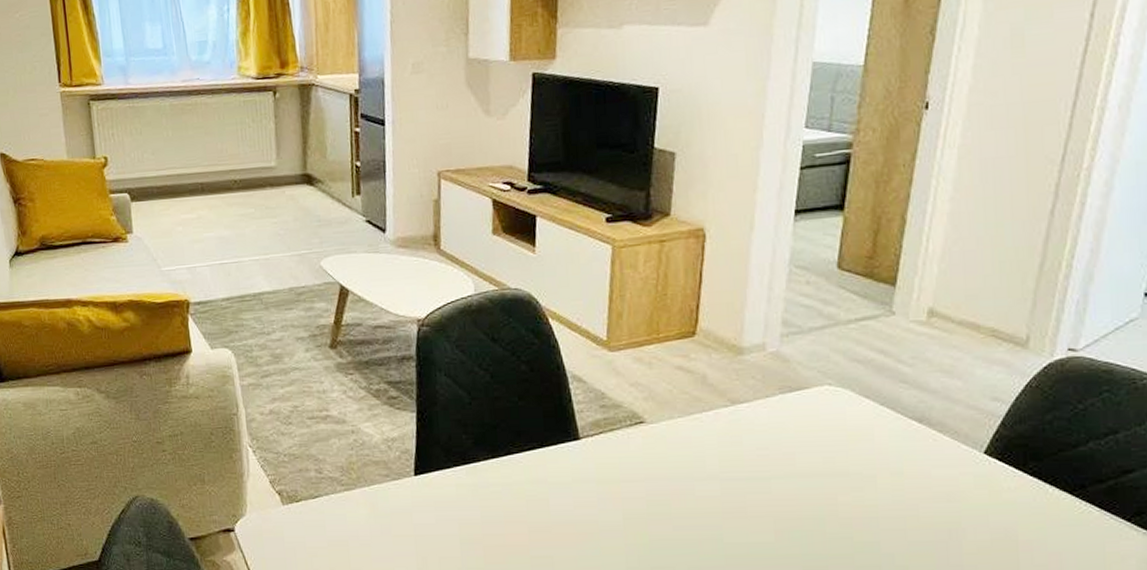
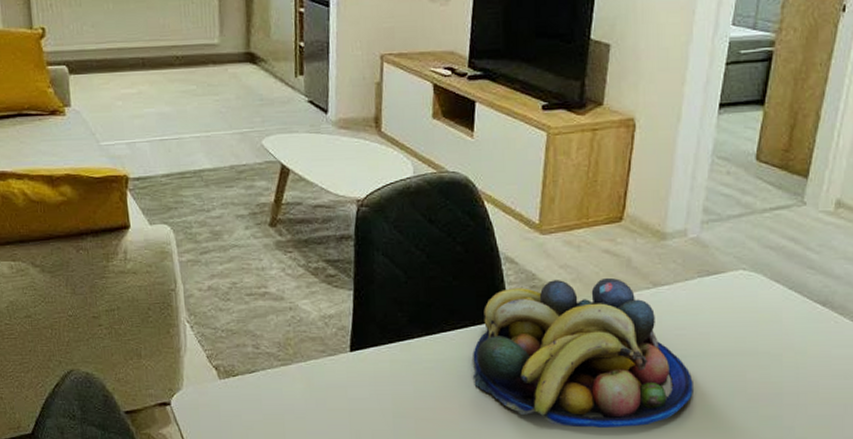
fruit bowl: none [541,395,780,555] -> present [472,277,693,428]

